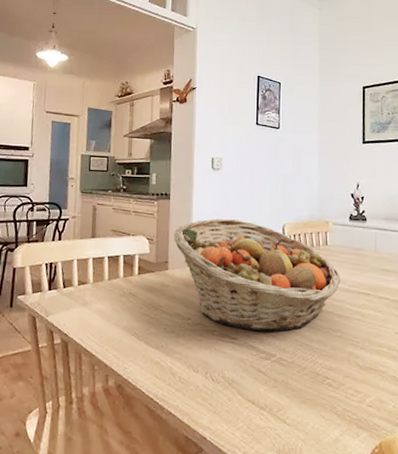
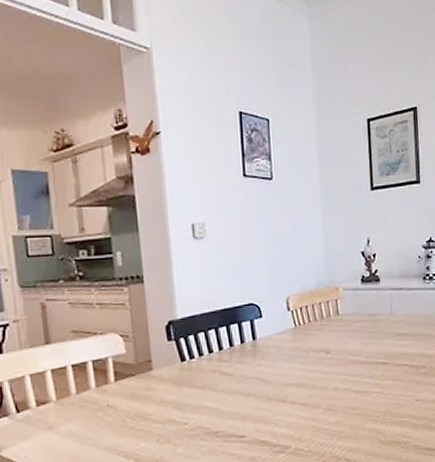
fruit basket: present [173,218,341,332] -> none [153,298,356,425]

